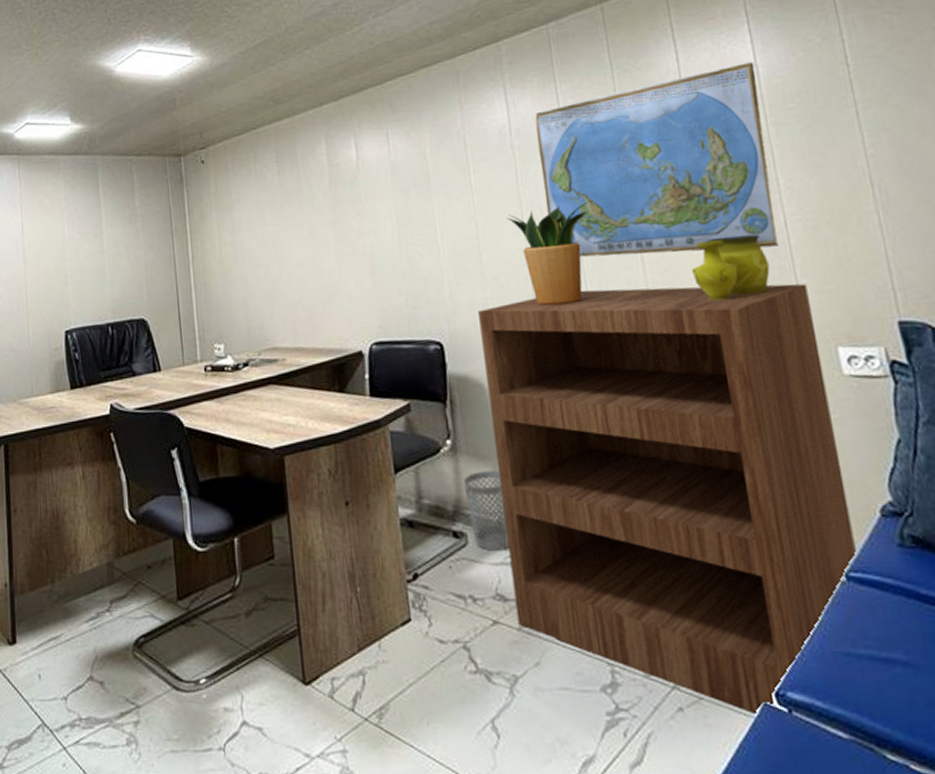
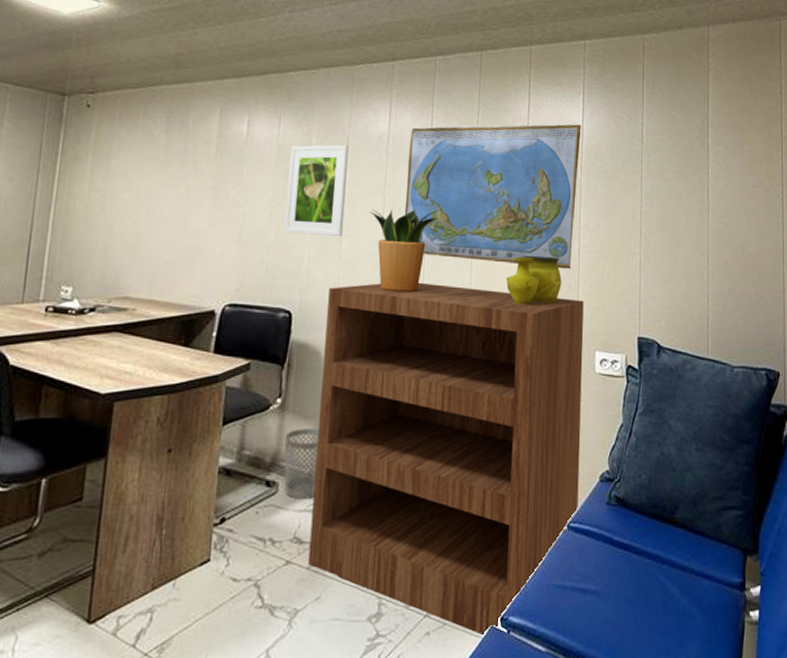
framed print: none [405,148,482,257] -> present [284,144,350,236]

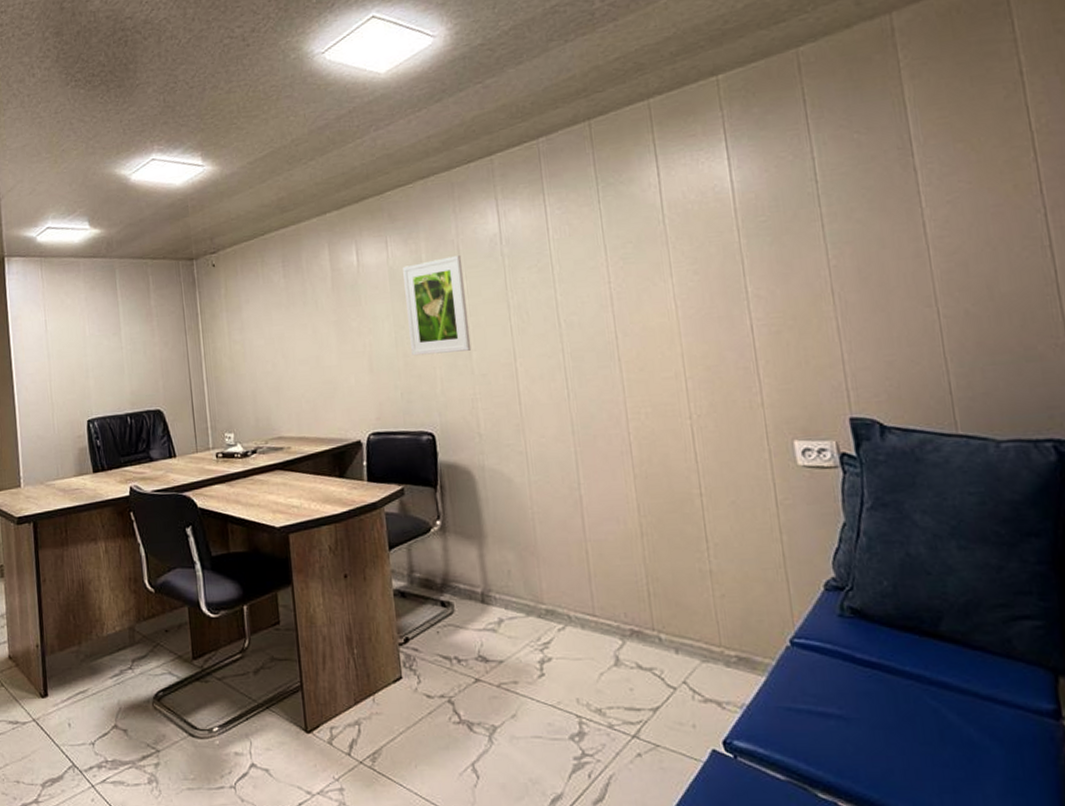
wastebasket: present [284,428,320,499] -> none [451,548,492,618]
bookshelf: present [308,282,584,637] -> none [468,383,801,762]
potted plant: present [369,209,441,293] -> none [495,305,574,402]
world map: present [404,124,582,269] -> none [524,177,746,358]
decorative vase: present [506,255,562,305] -> none [663,338,736,398]

